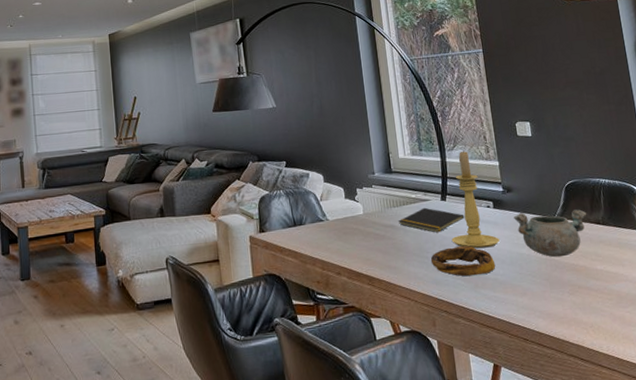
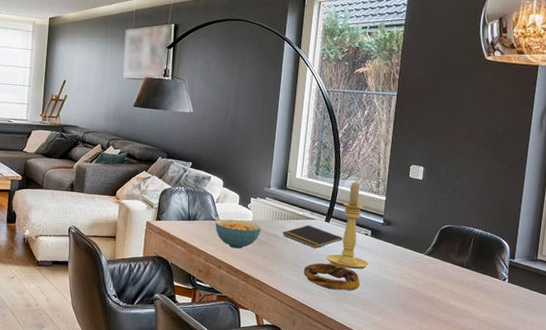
cereal bowl: none [324,215,375,249] -> present [215,219,262,249]
decorative bowl: present [514,209,587,258] -> none [387,245,454,289]

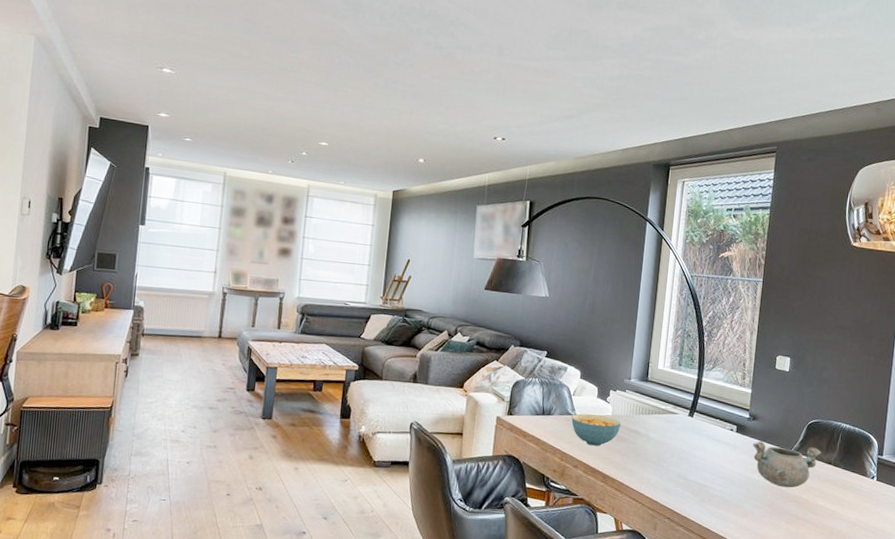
notepad: present [282,225,343,249] -> none [643,419,707,446]
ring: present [303,262,360,291] -> none [665,461,725,491]
candle holder: present [326,181,369,269] -> none [689,373,735,468]
decorative bowl: none [387,245,454,289] -> present [753,441,822,488]

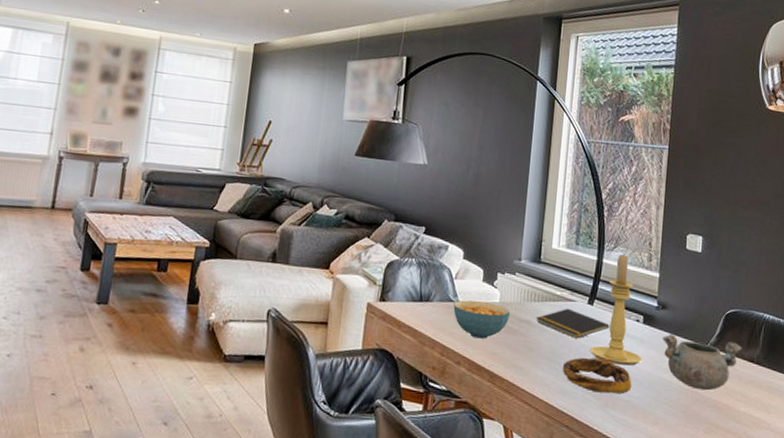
notepad: none [643,419,707,446] -> present [536,308,610,339]
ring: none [665,461,725,491] -> present [562,357,632,394]
candle holder: none [689,373,735,468] -> present [590,253,642,366]

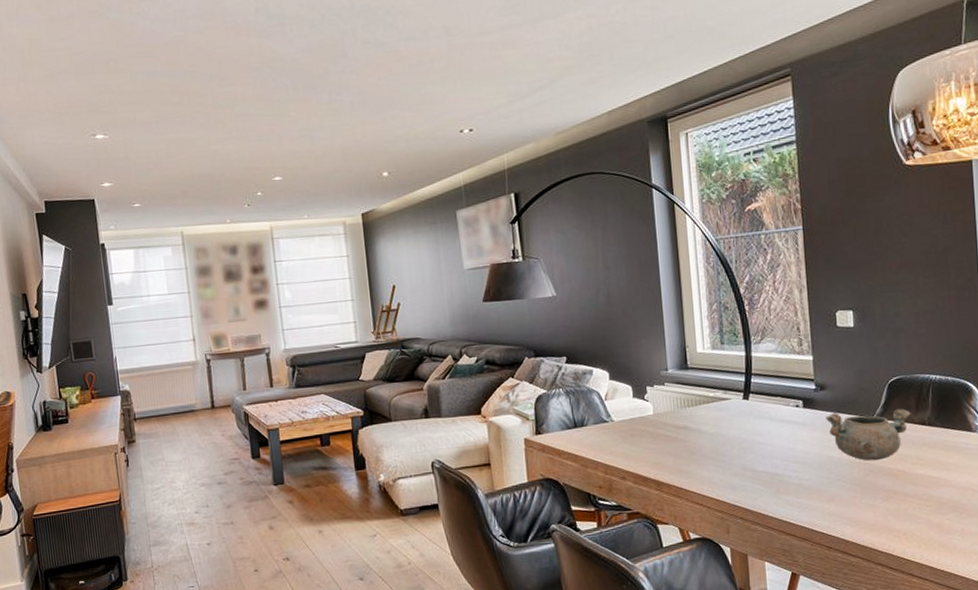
cereal bowl: present [453,300,511,339] -> none [608,416,667,452]
notepad: present [536,308,610,339] -> none [693,407,769,435]
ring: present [562,357,632,394] -> none [727,448,801,482]
candle holder: present [590,253,642,366] -> none [752,343,807,452]

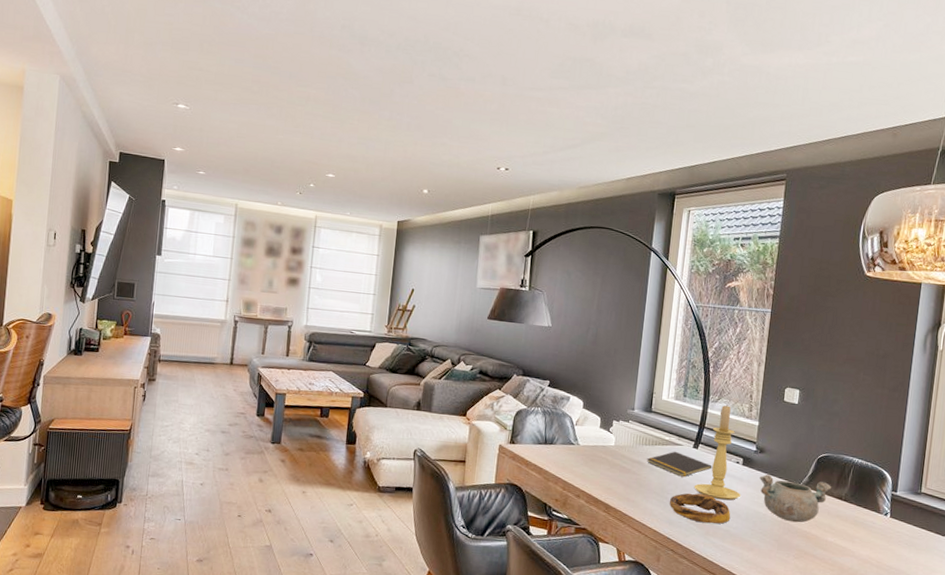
notepad: none [693,407,769,435] -> present [647,451,712,477]
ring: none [727,448,801,482] -> present [669,493,731,524]
candle holder: none [752,343,807,452] -> present [694,404,741,501]

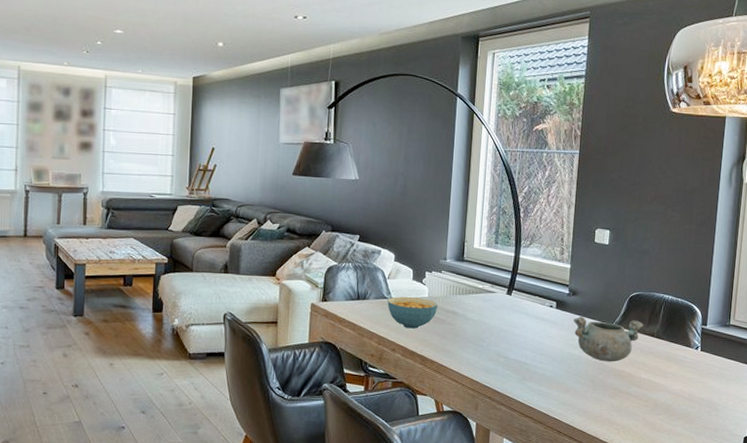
cereal bowl: none [574,443,624,477] -> present [387,296,438,329]
notepad: present [647,451,712,477] -> none [461,299,526,324]
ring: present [669,493,731,524] -> none [485,340,546,369]
candle holder: present [694,404,741,501] -> none [509,249,555,345]

